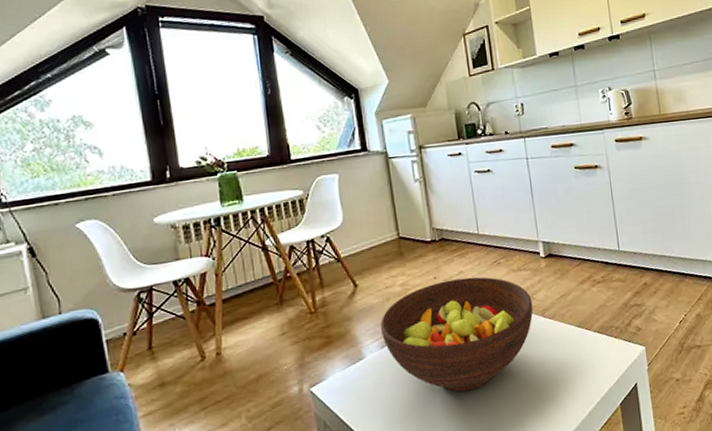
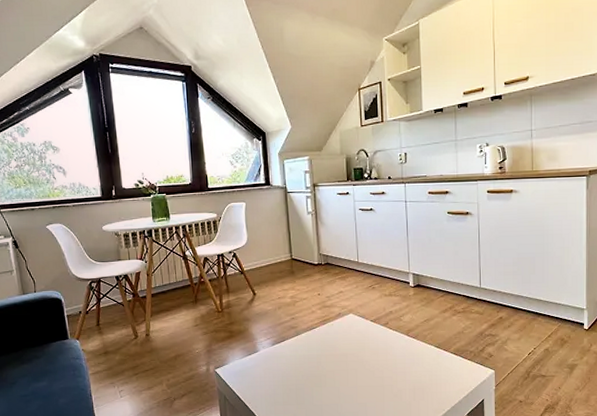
fruit bowl: present [380,277,533,392] -> none [272,297,400,388]

